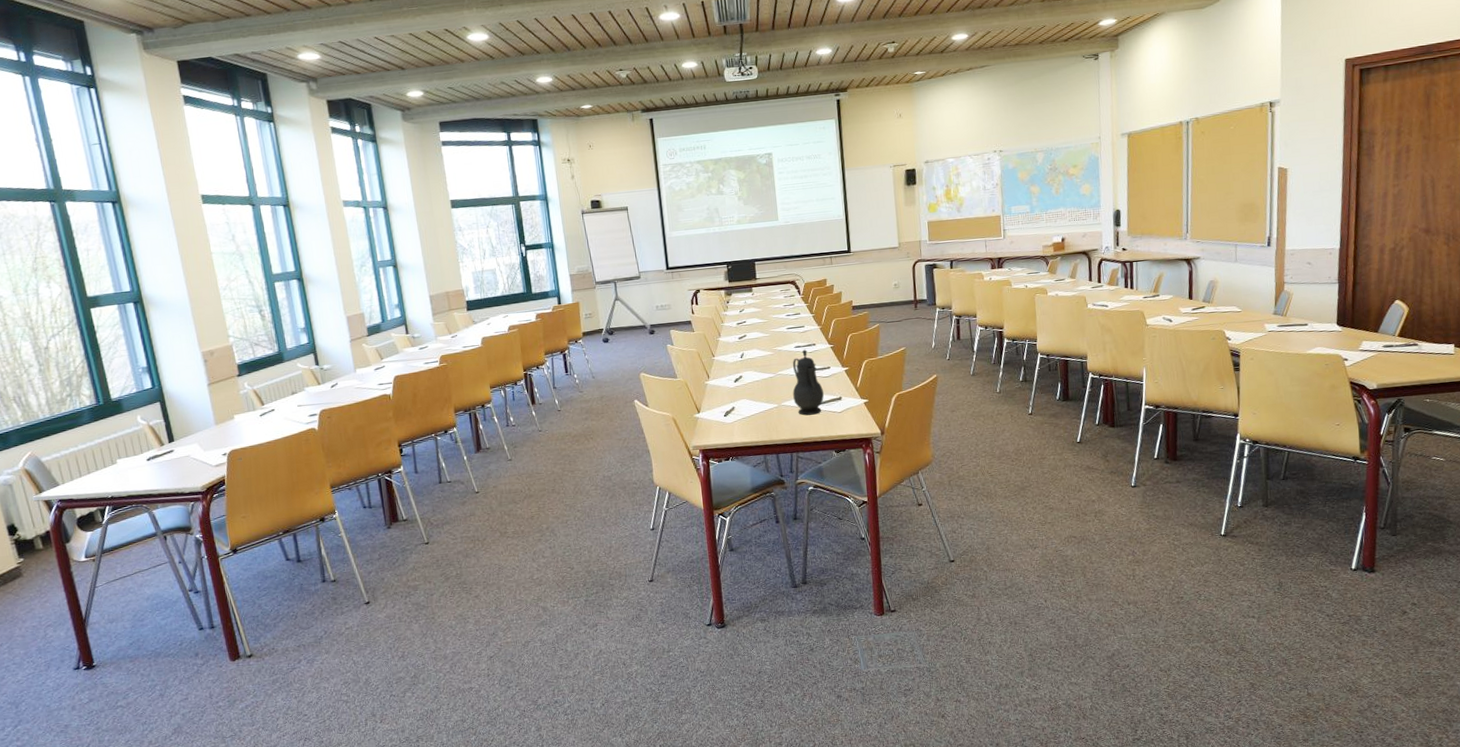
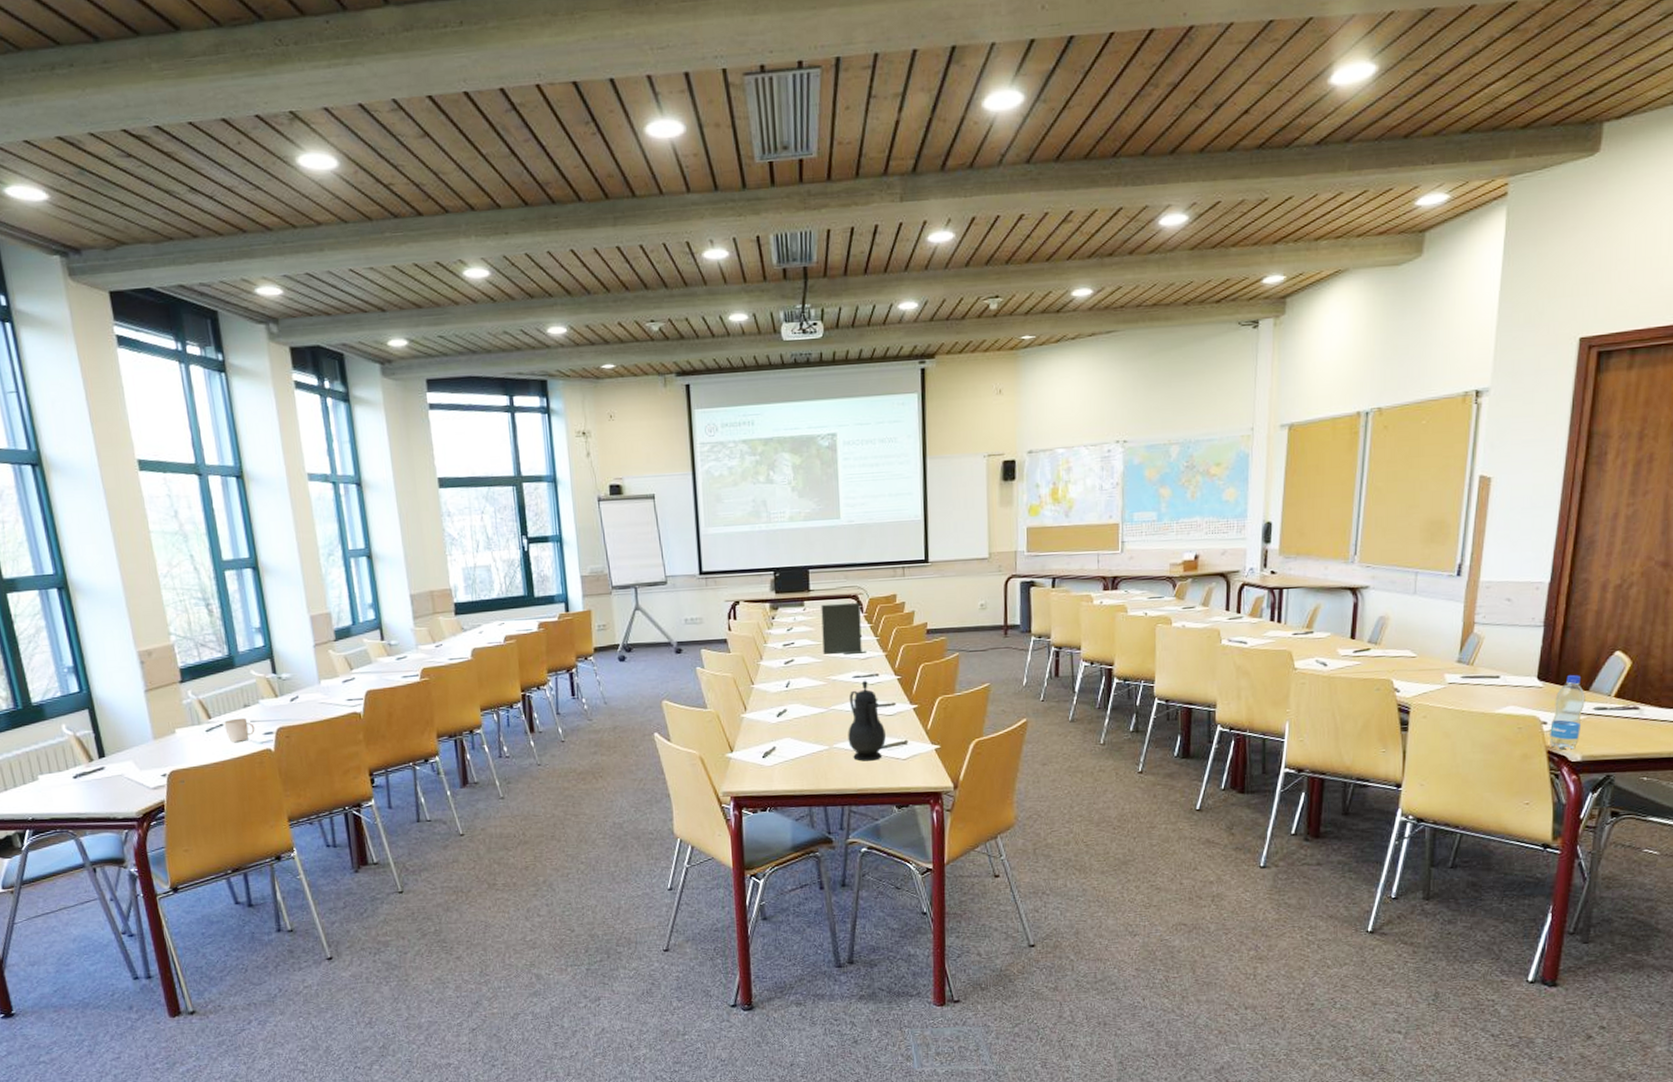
mug: none [275,403,302,425] -> present [224,717,255,743]
binder: none [766,286,801,330] -> present [821,602,862,654]
bottle: none [1350,320,1376,381] -> present [1548,674,1585,750]

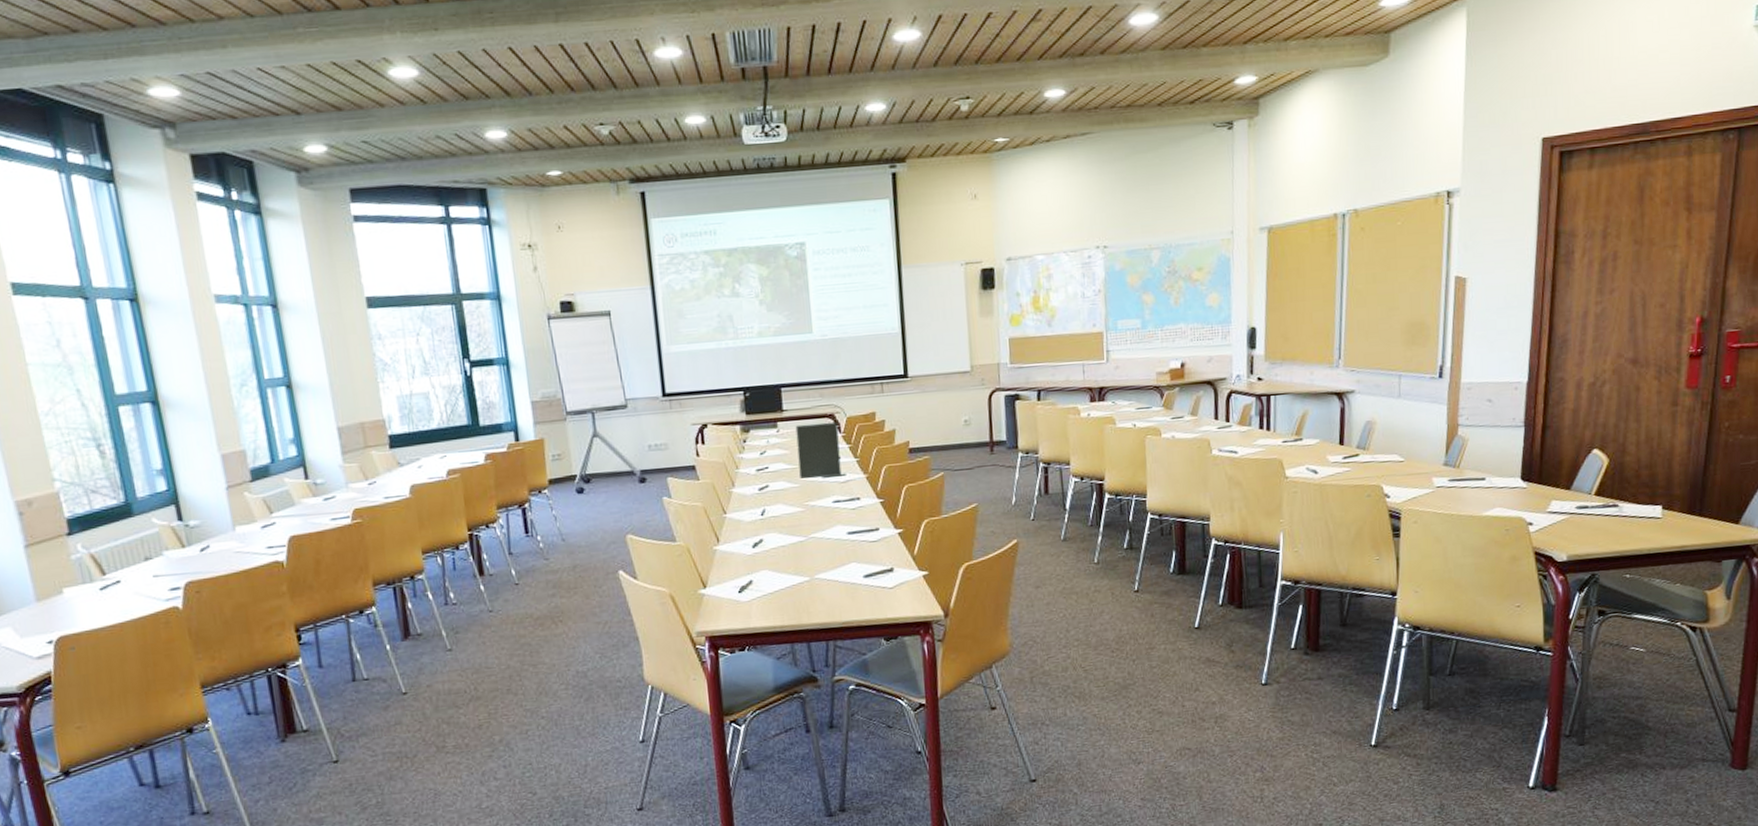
mug: present [224,717,255,743] -> none [121,572,159,602]
coffeepot: present [848,680,886,761] -> none [829,504,871,592]
bottle: present [1548,674,1585,750] -> none [1535,474,1568,551]

